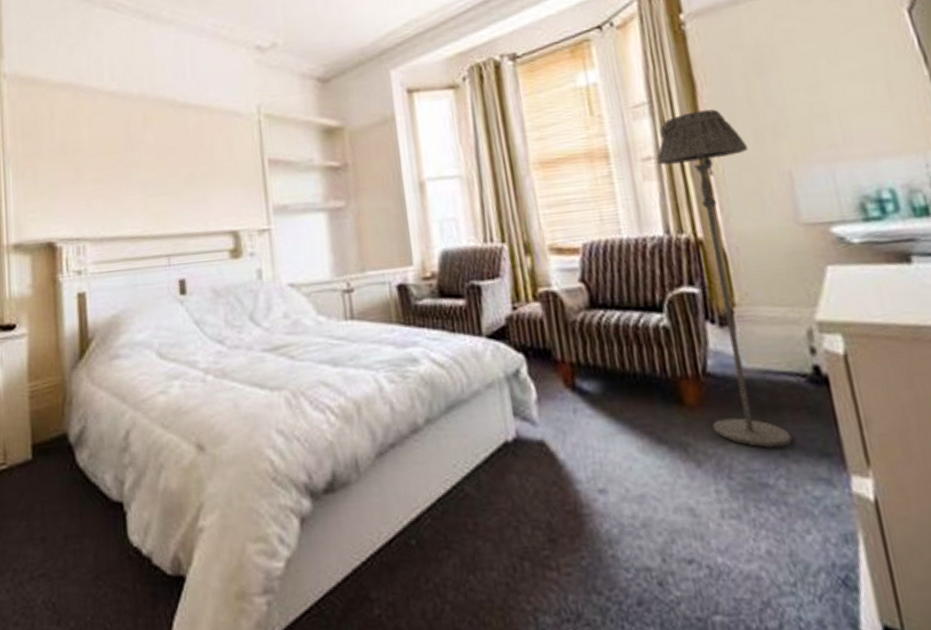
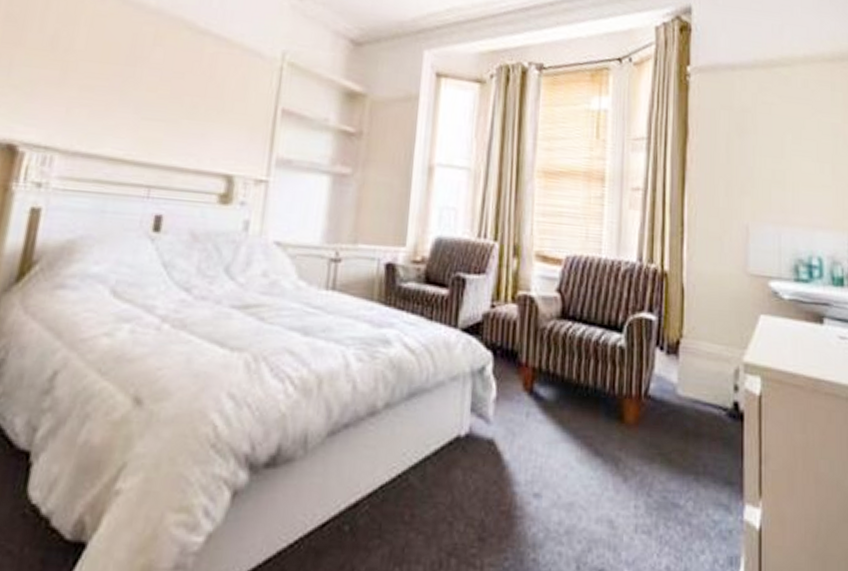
floor lamp: present [657,109,792,448] -> none [644,155,718,472]

